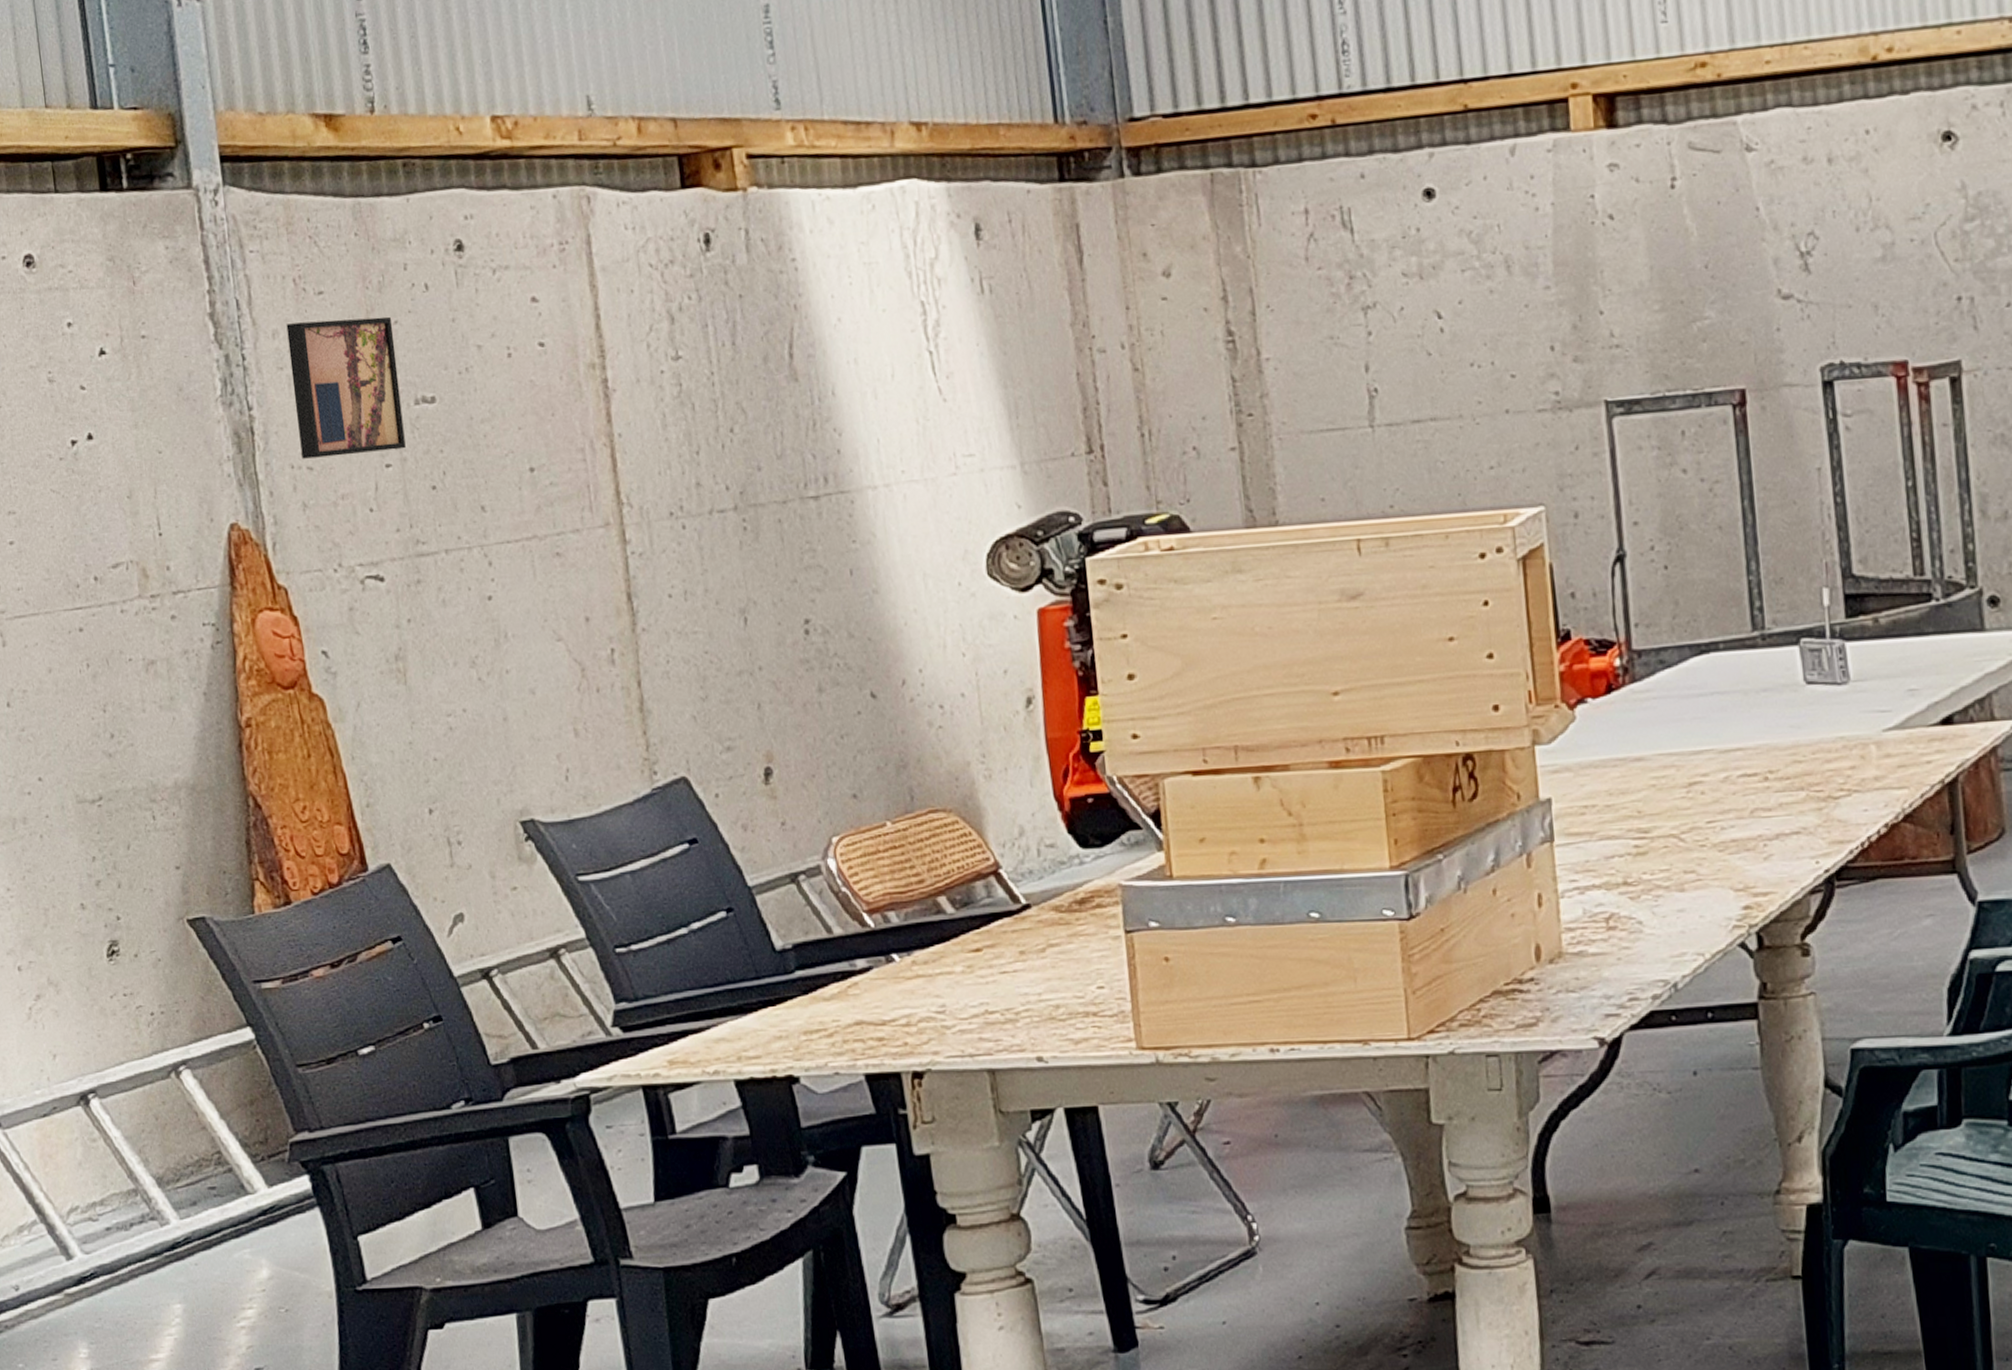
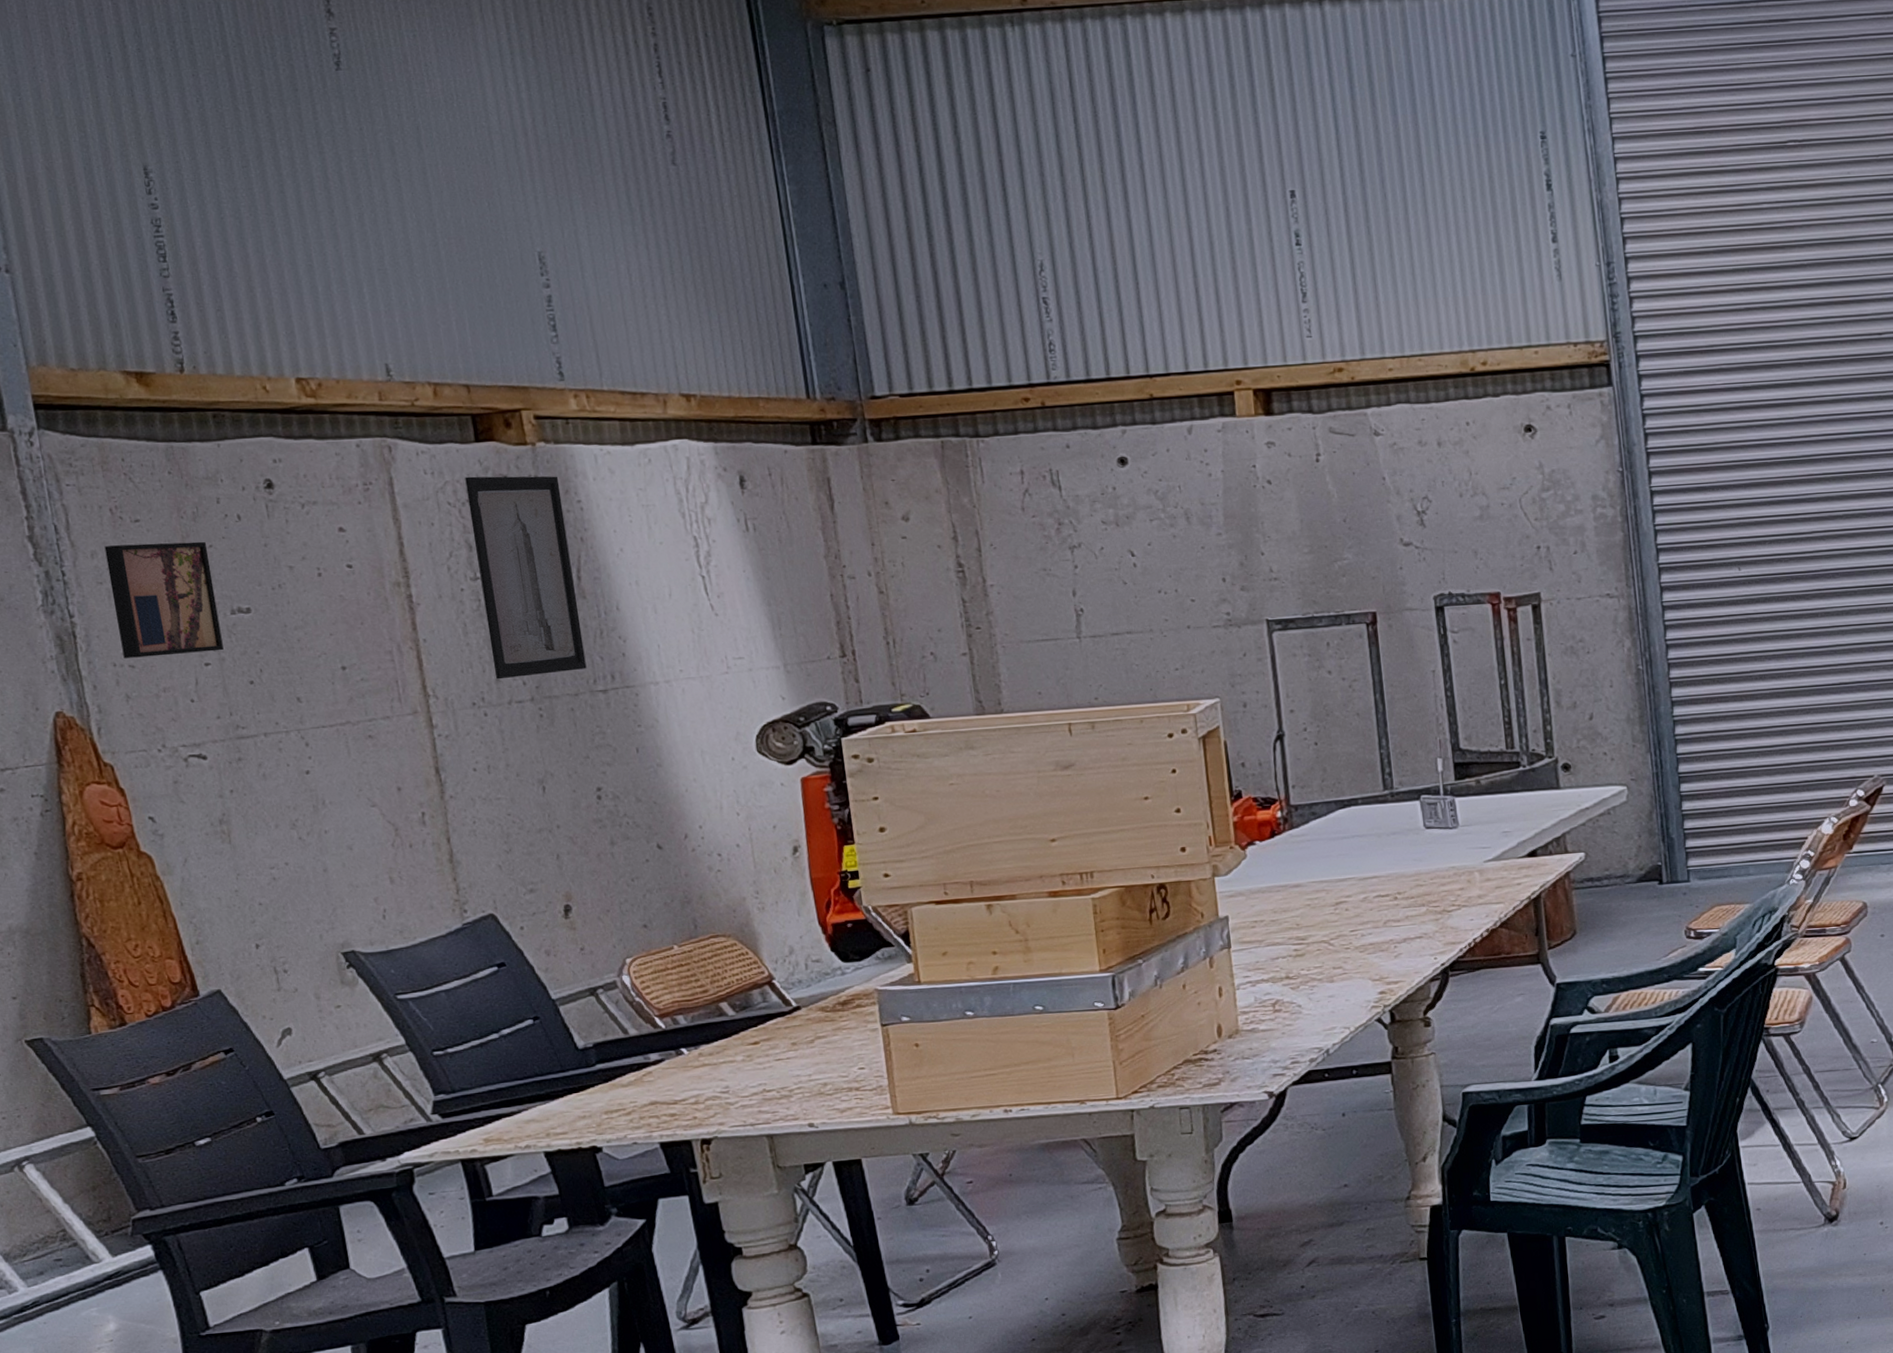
wall art: none [668,228,797,484] -> present [465,476,587,680]

